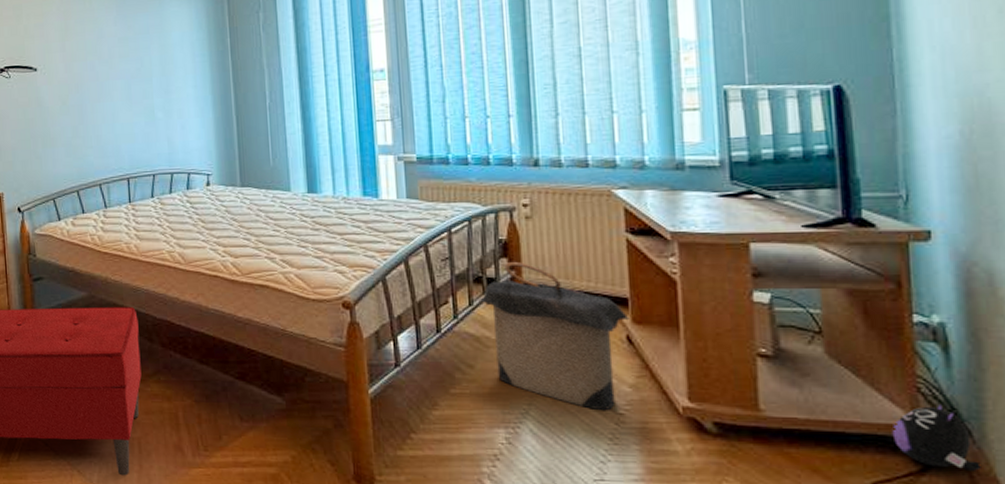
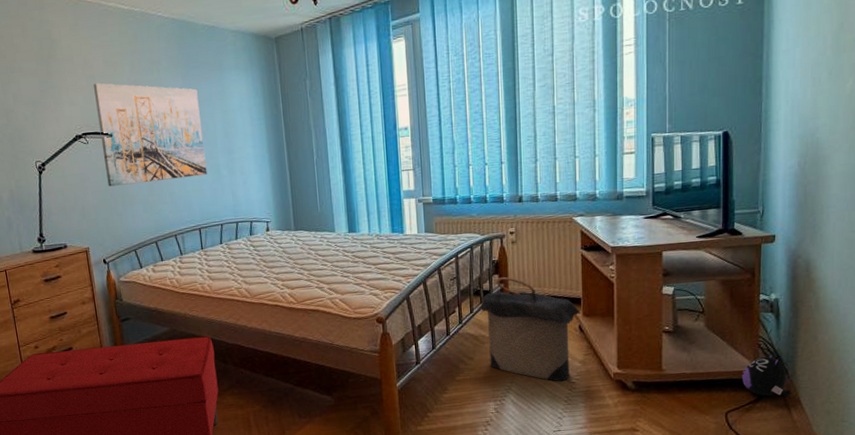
wall art: none [20,13,140,126] -> present [94,82,207,187]

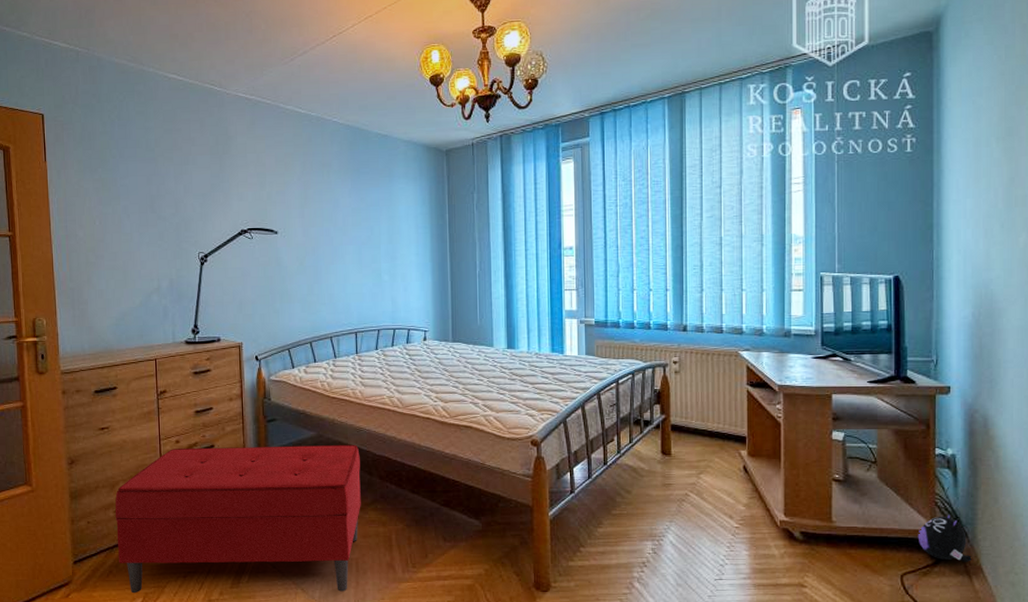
wall art: present [94,82,207,187] -> none [264,180,368,283]
laundry hamper: present [477,277,581,382] -> none [637,408,746,525]

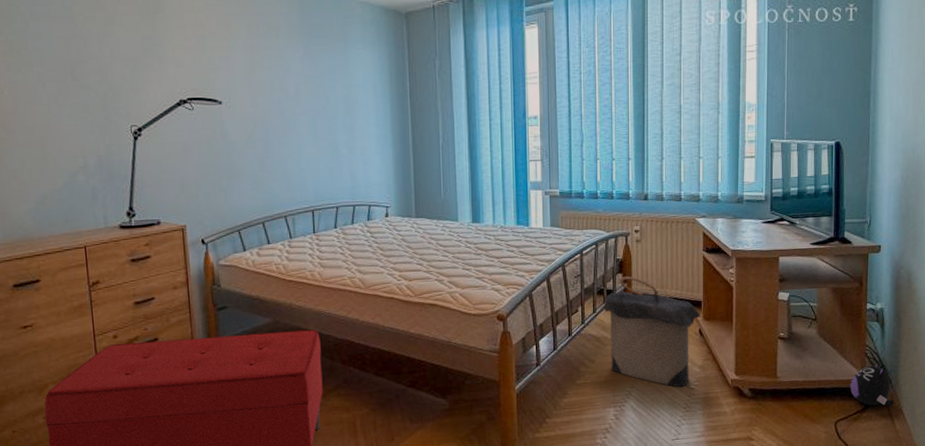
laundry hamper: none [637,408,746,525] -> present [600,277,702,388]

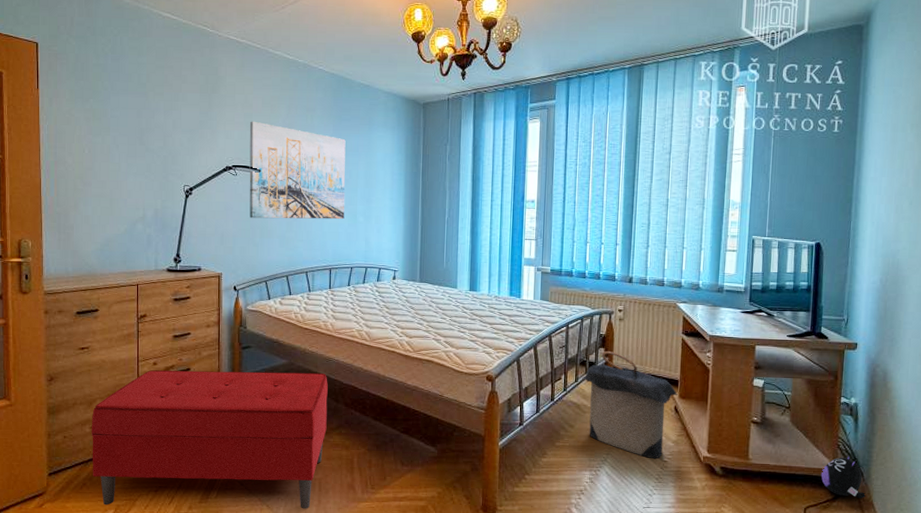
wall art: none [204,44,325,159] -> present [249,121,346,220]

